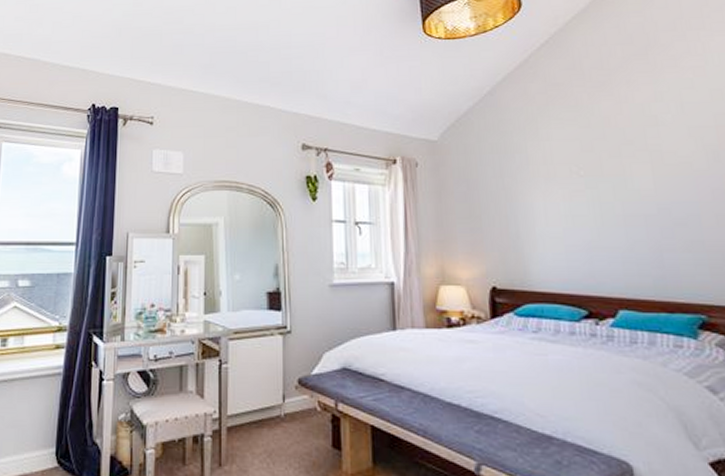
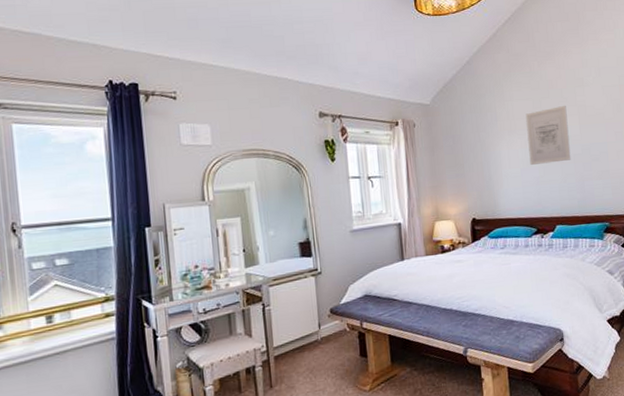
wall art: none [570,149,641,224] -> present [525,105,571,165]

